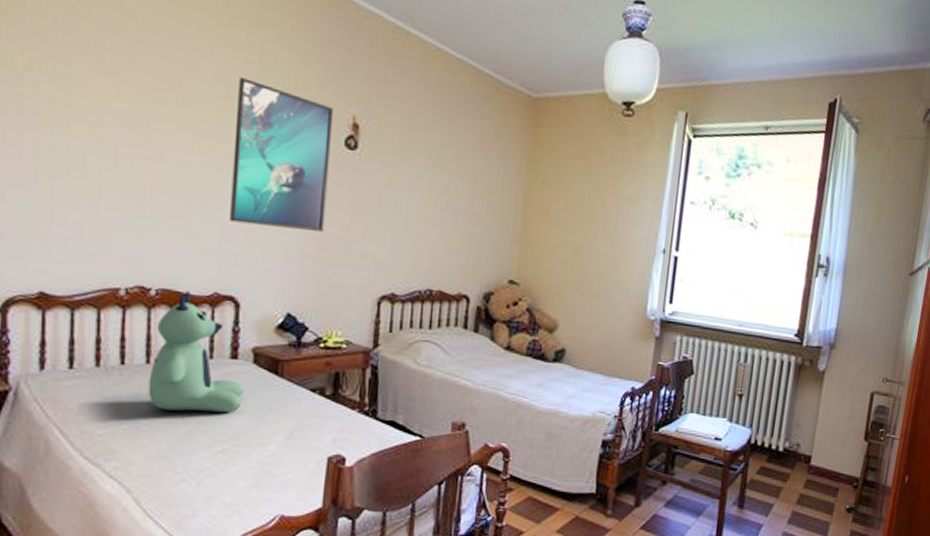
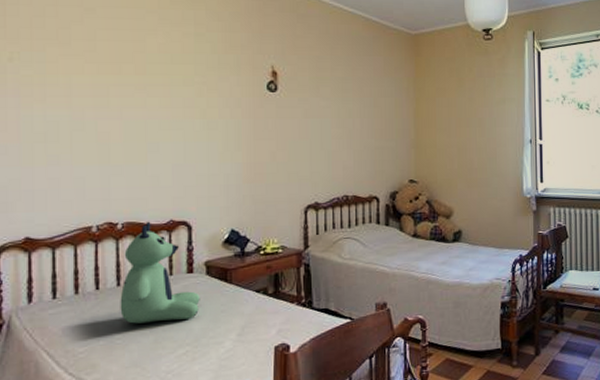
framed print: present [230,78,334,232] -> none [178,47,257,161]

